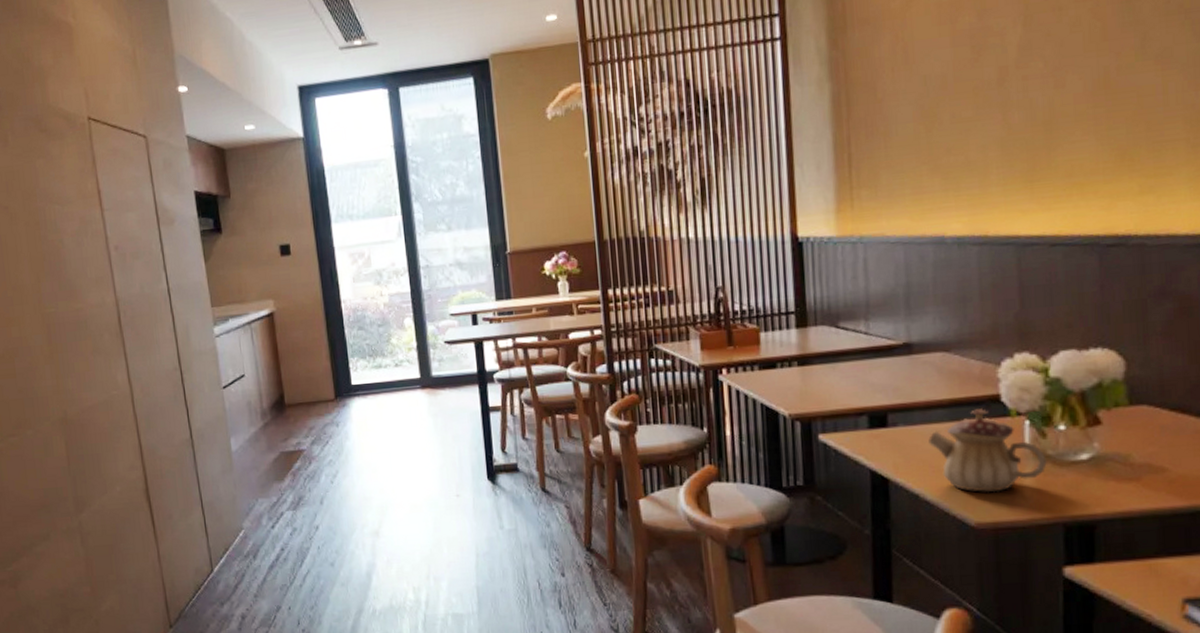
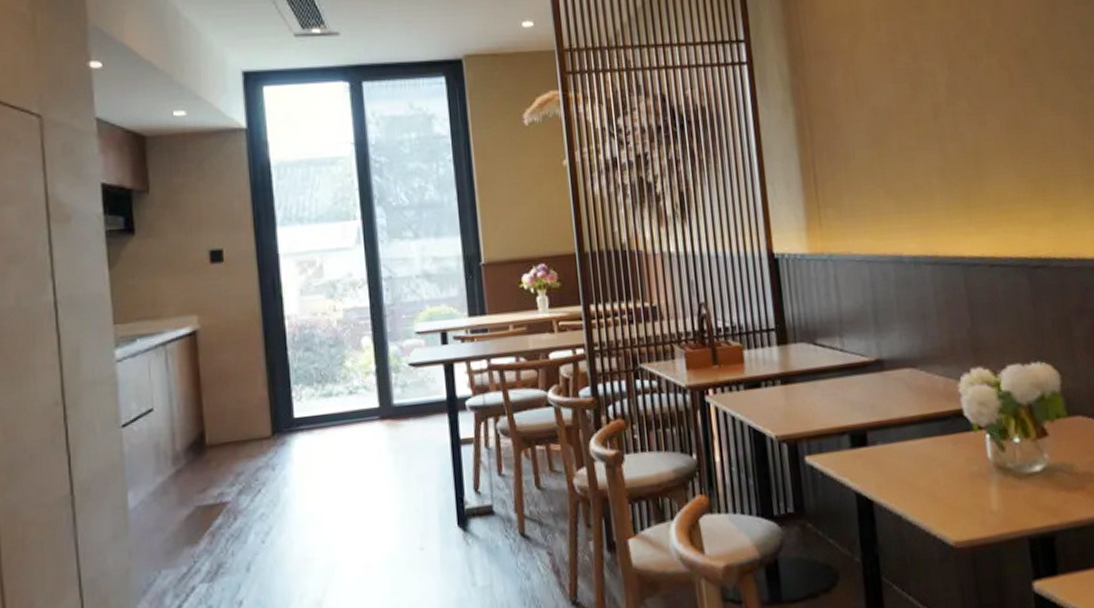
teapot: present [928,409,1047,493] -> none [905,424,1008,510]

